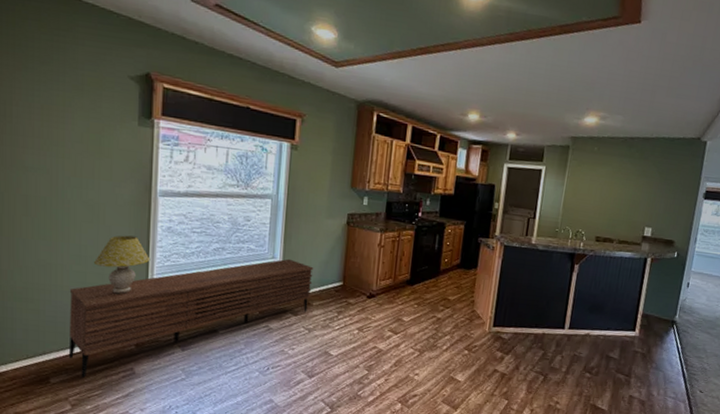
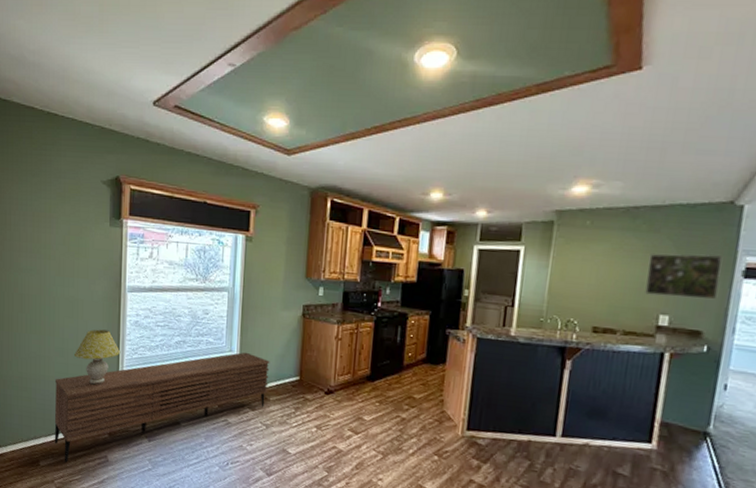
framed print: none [635,176,691,216] -> present [645,253,723,300]

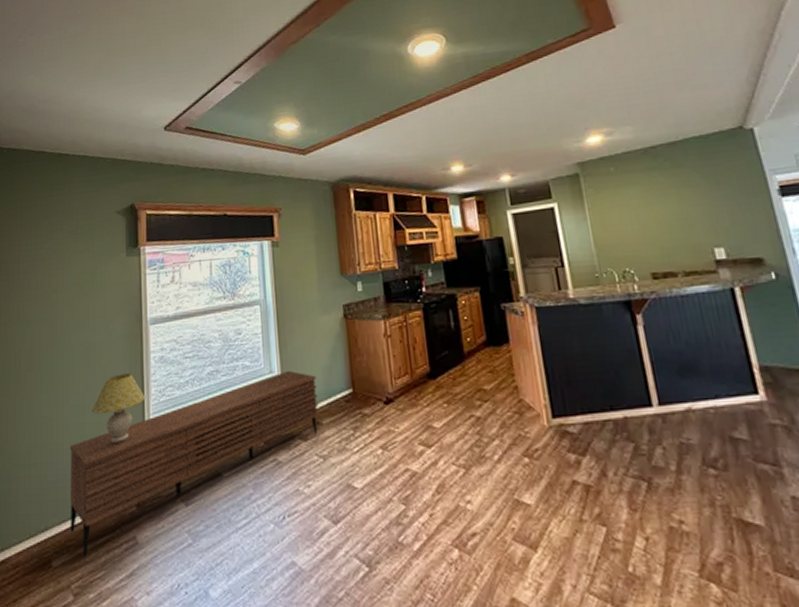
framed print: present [645,253,723,300] -> none [682,179,764,230]

